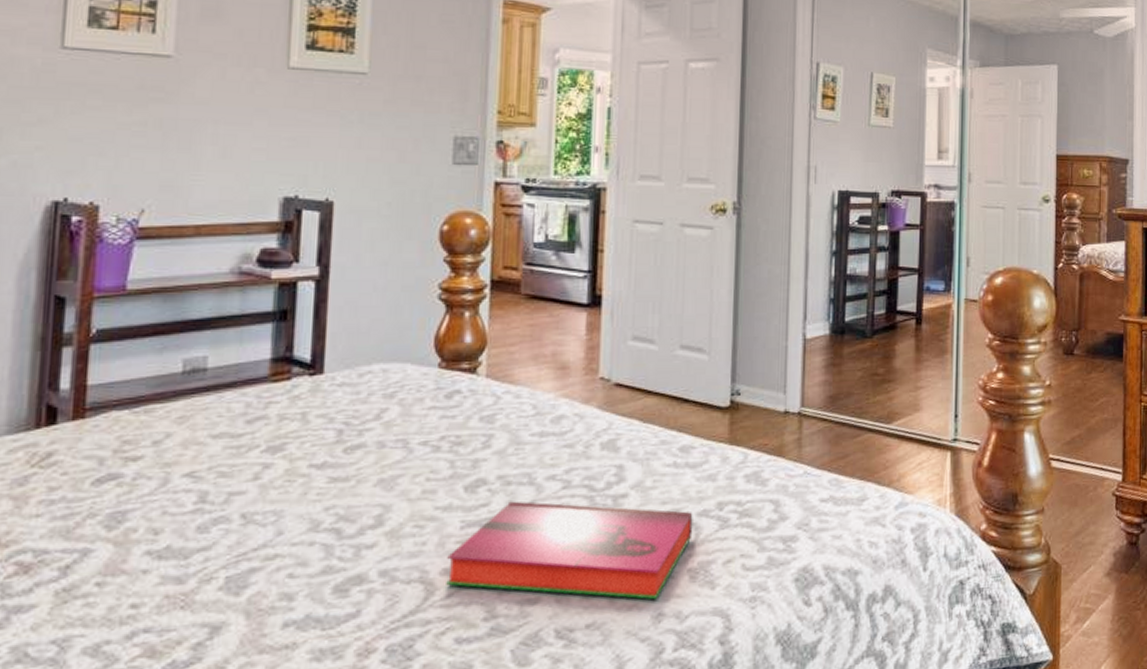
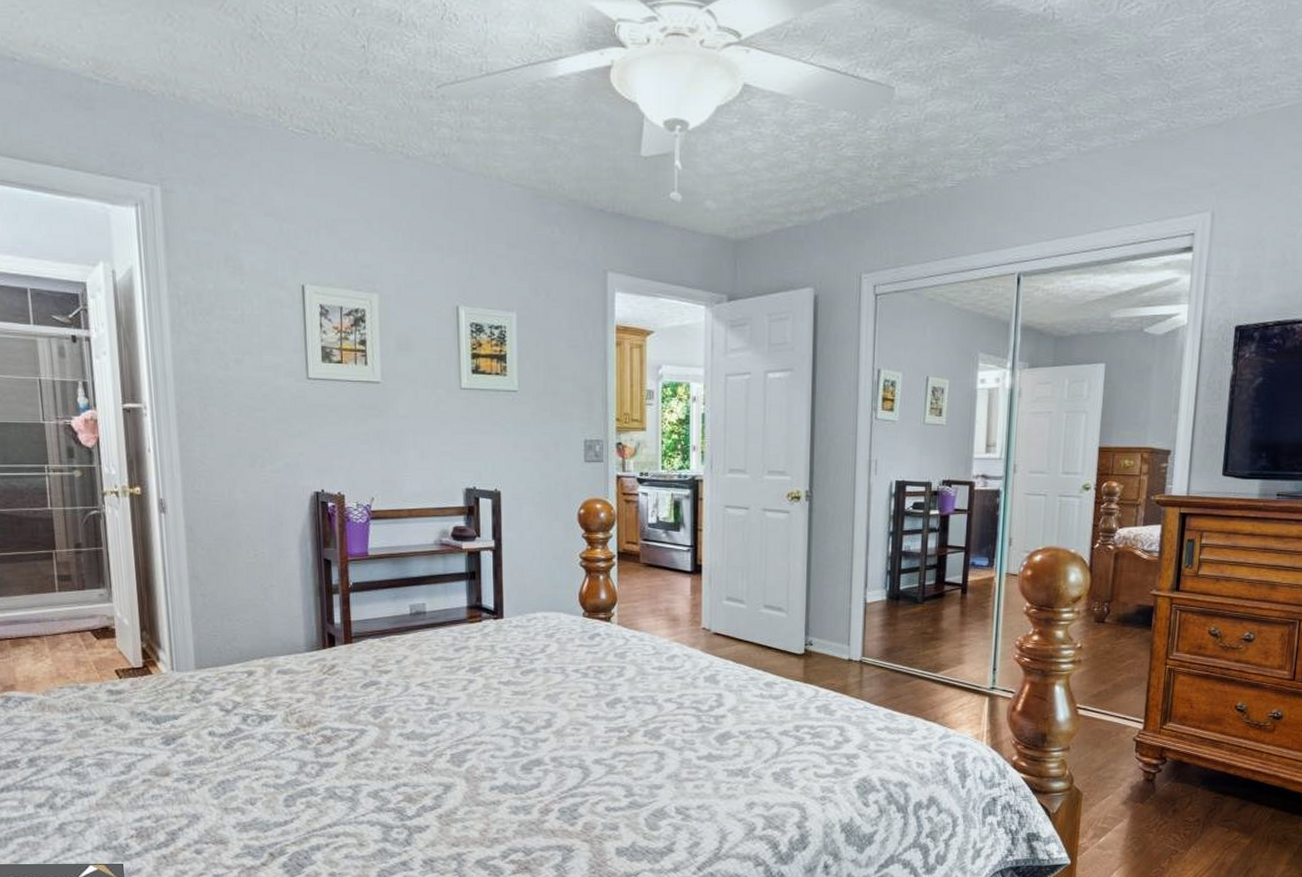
hardback book: present [446,501,693,600] -> none [597,715,776,793]

